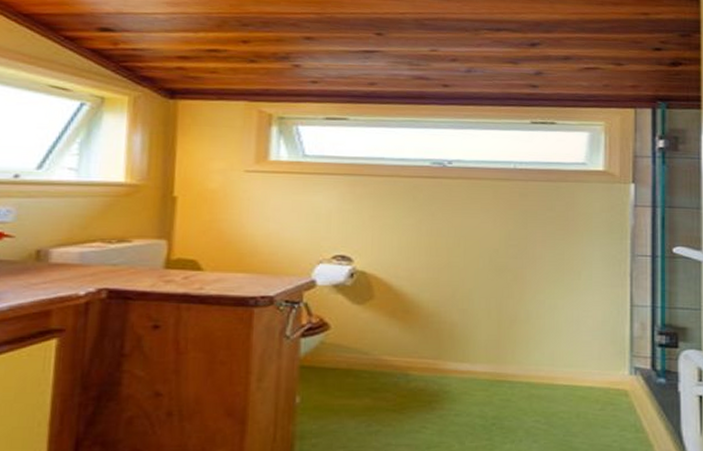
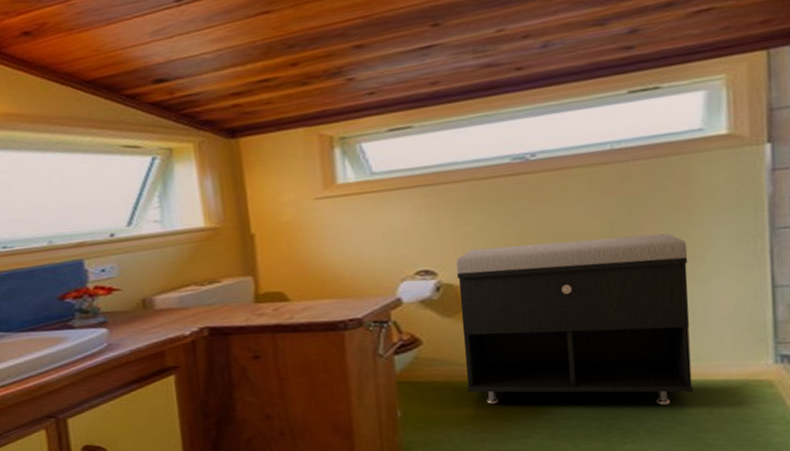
storage bench: none [368,241,568,407] -> present [456,233,693,405]

